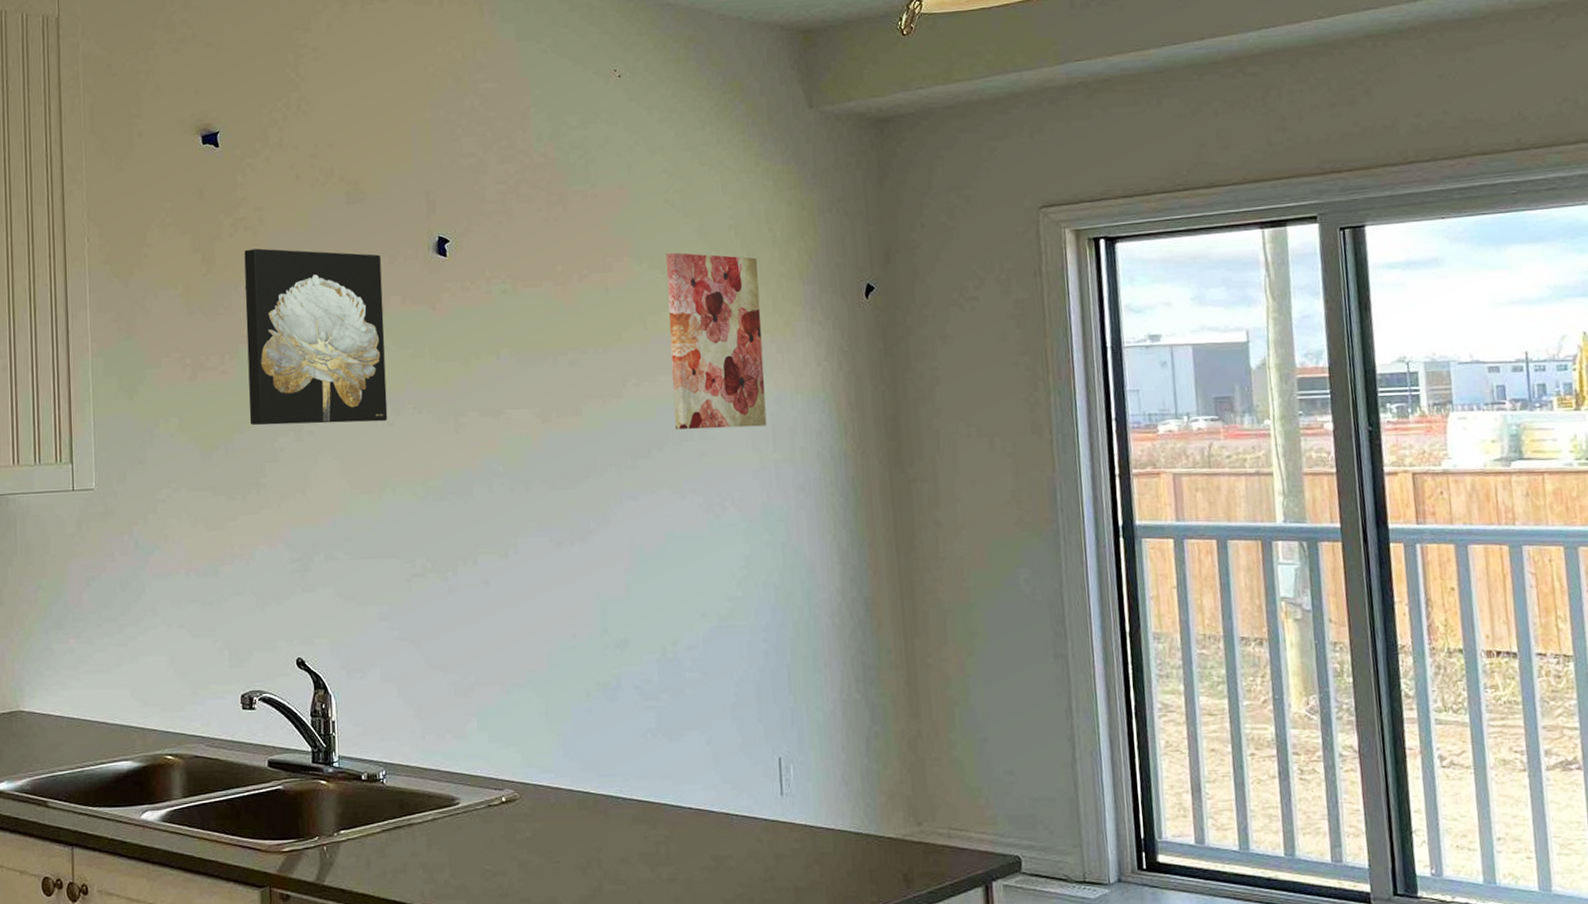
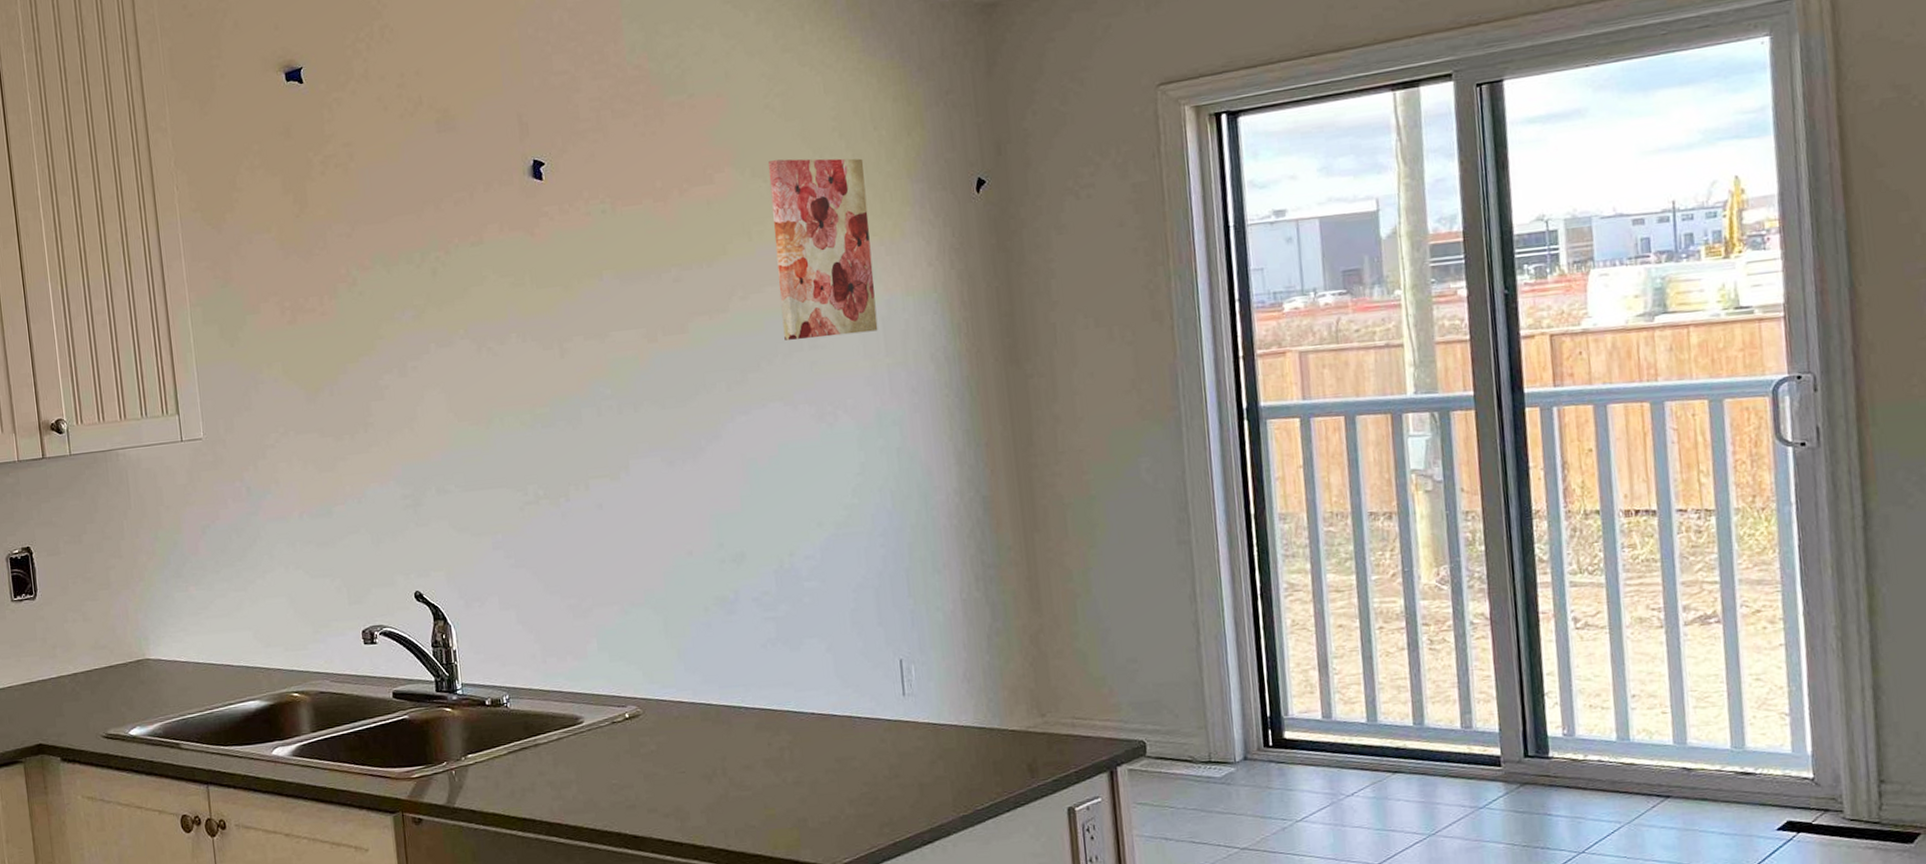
wall art: present [244,248,388,426] -> none [336,182,492,365]

